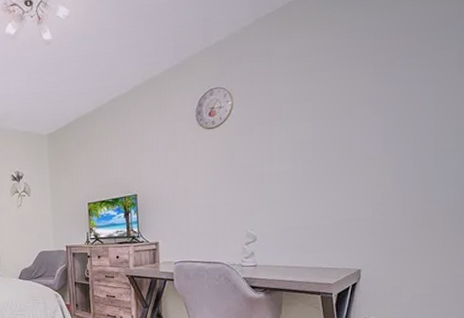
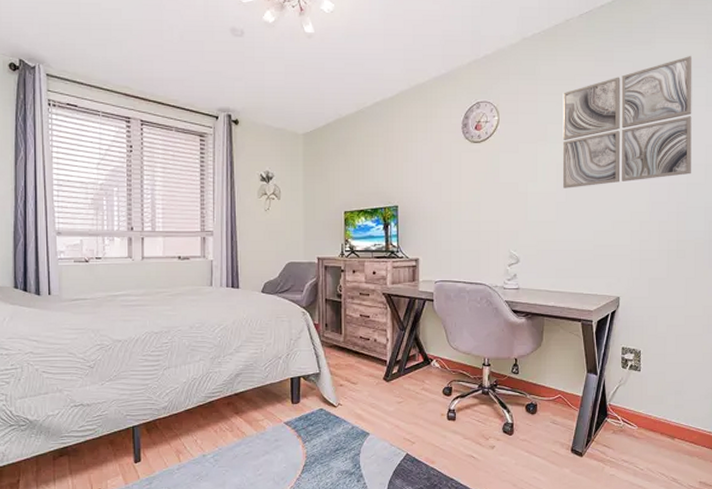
wall art: none [298,17,443,166] -> present [562,56,693,188]

